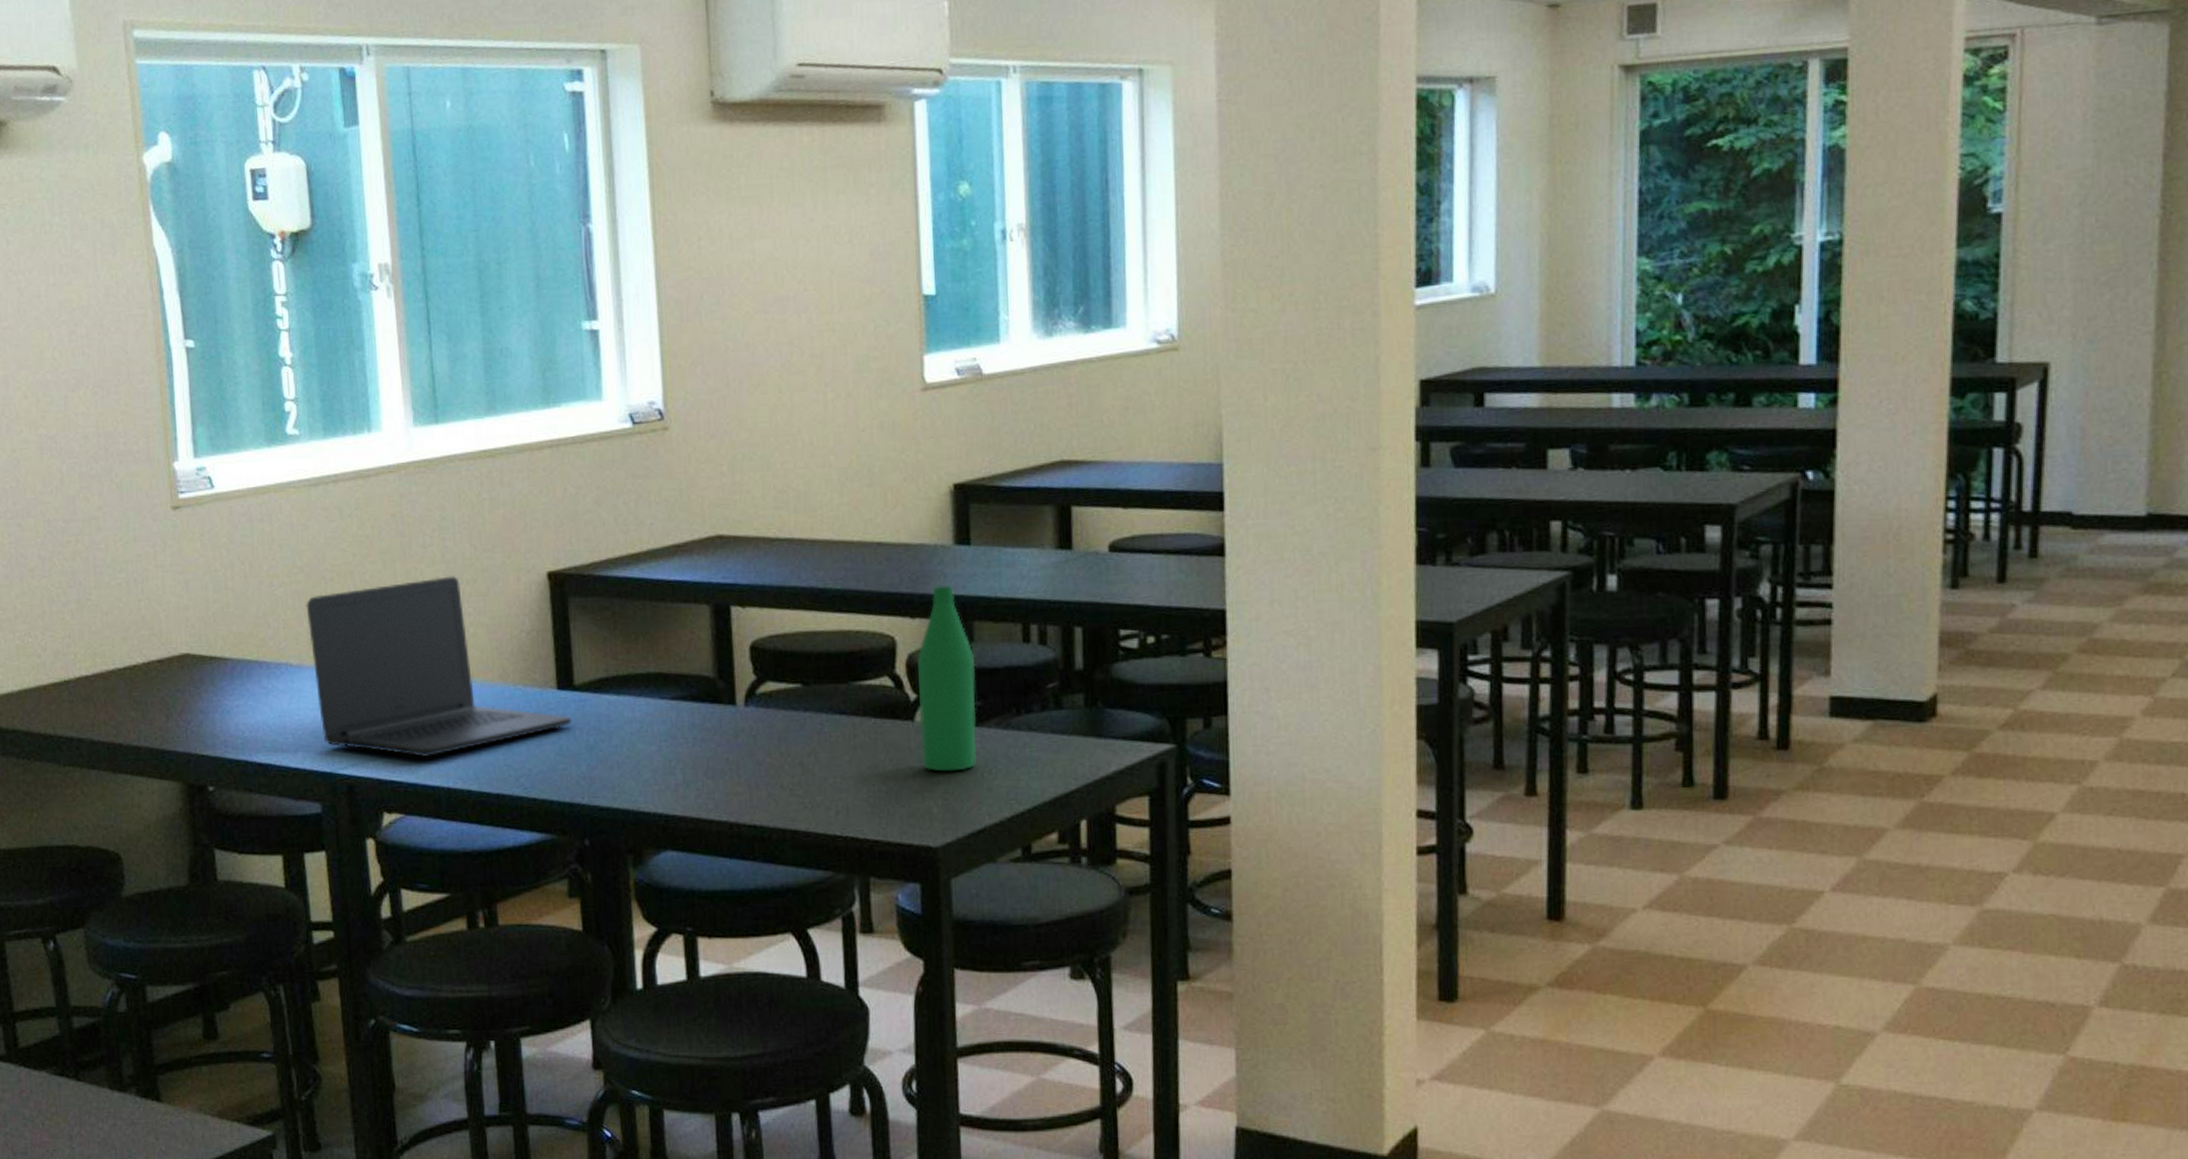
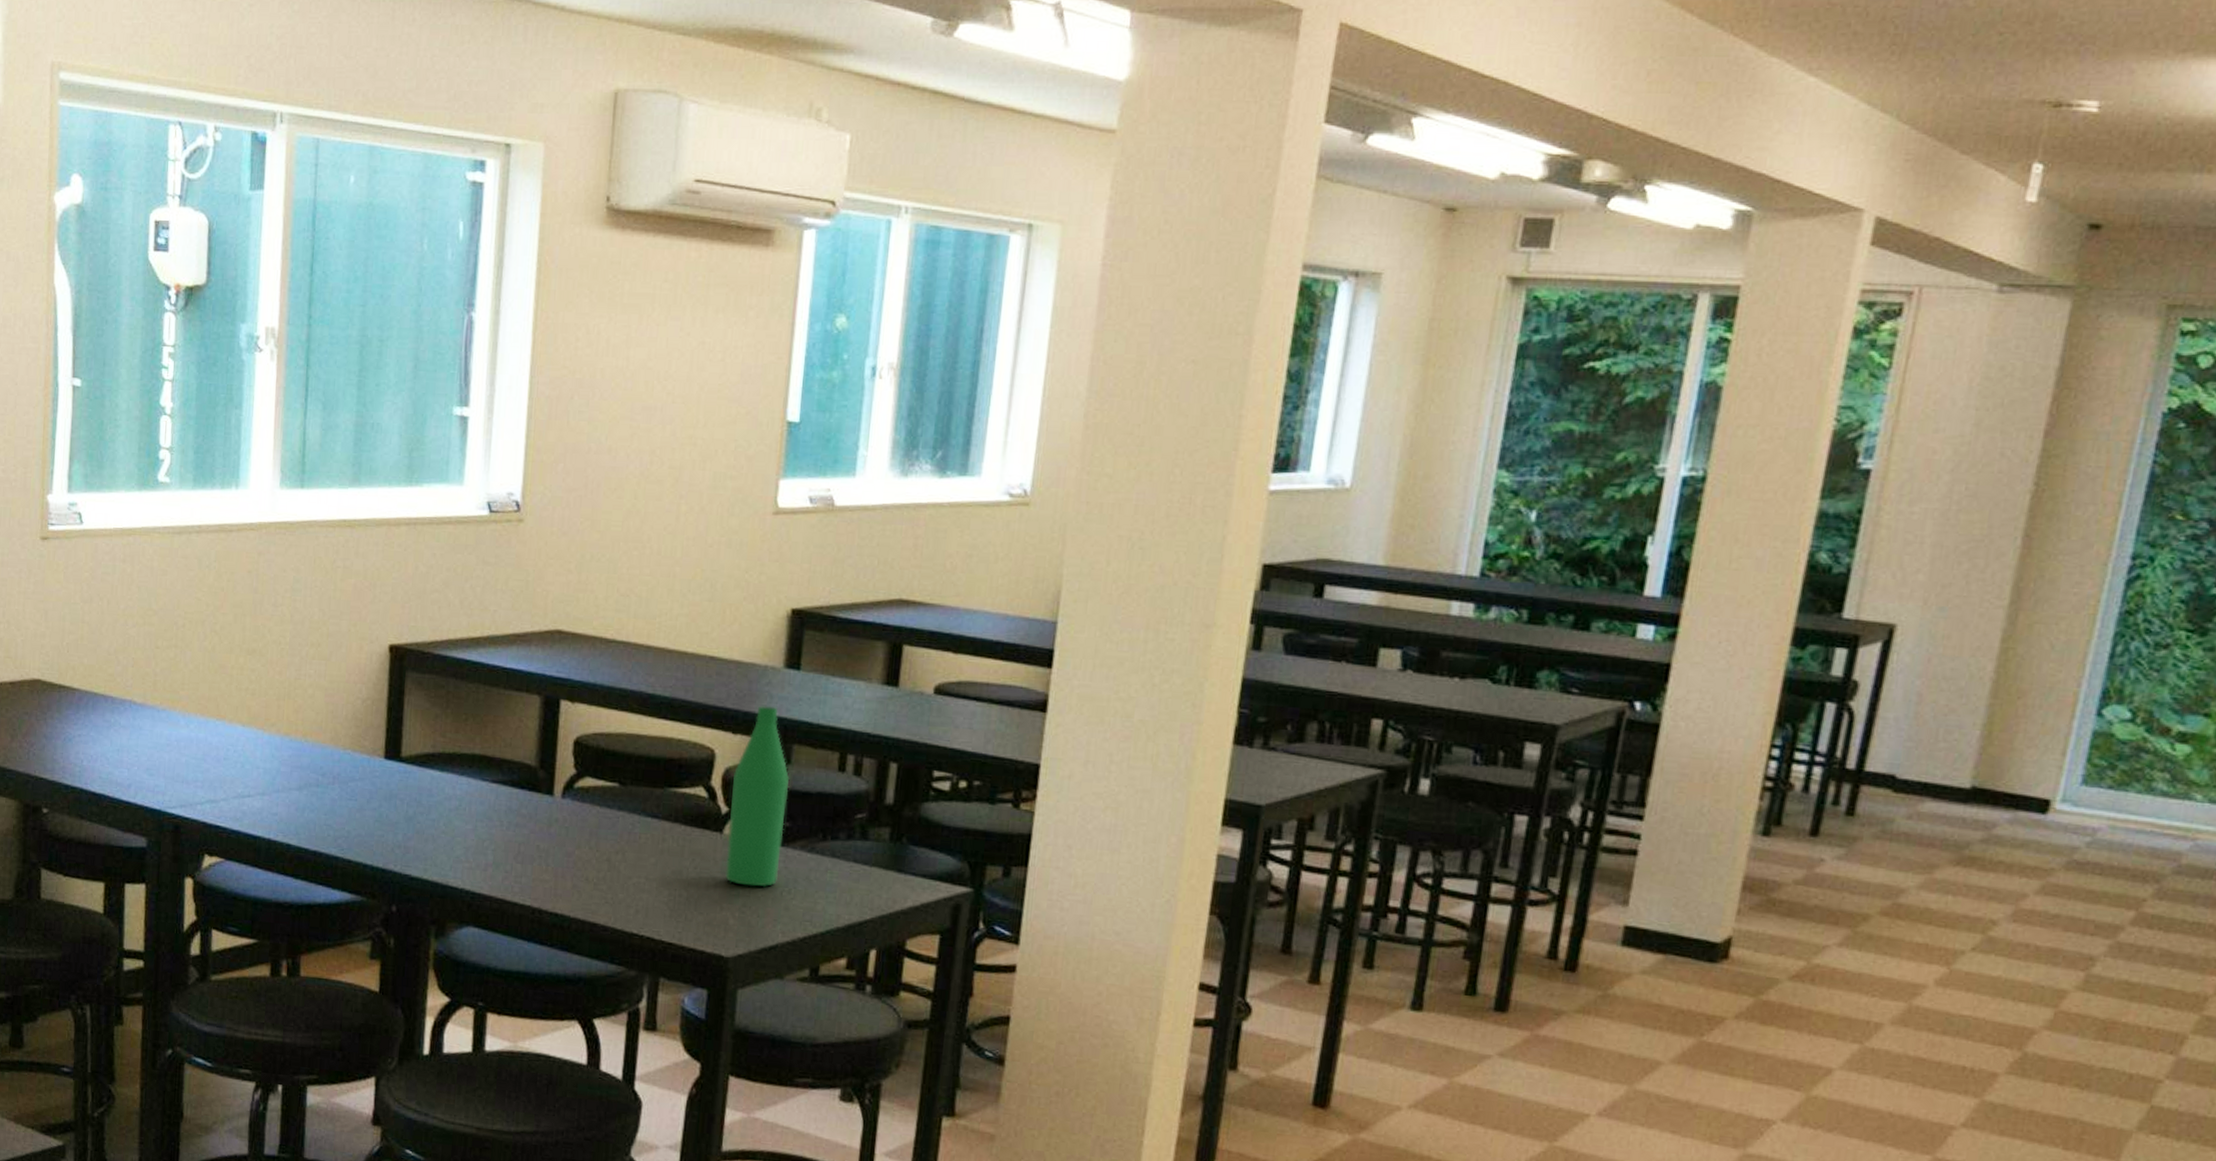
laptop: present [306,576,572,758] -> none [155,636,395,808]

